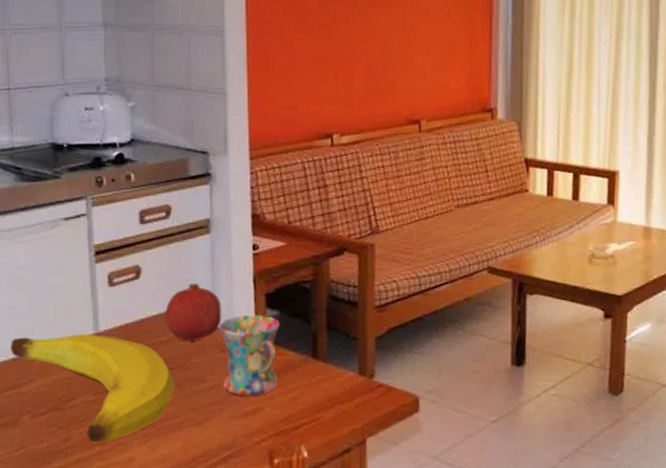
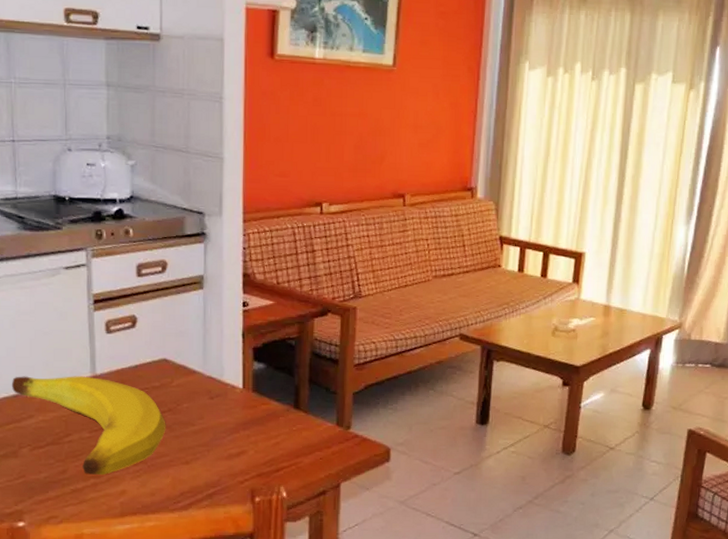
fruit: present [165,284,222,341] -> none [158,335,212,387]
mug: present [218,315,280,396] -> none [208,366,266,440]

